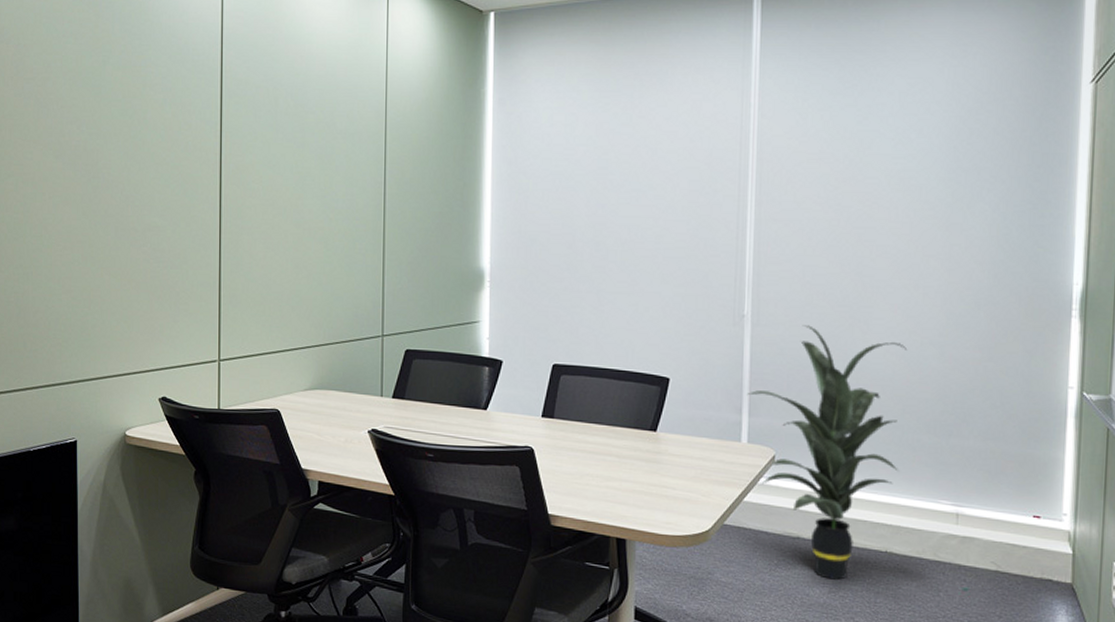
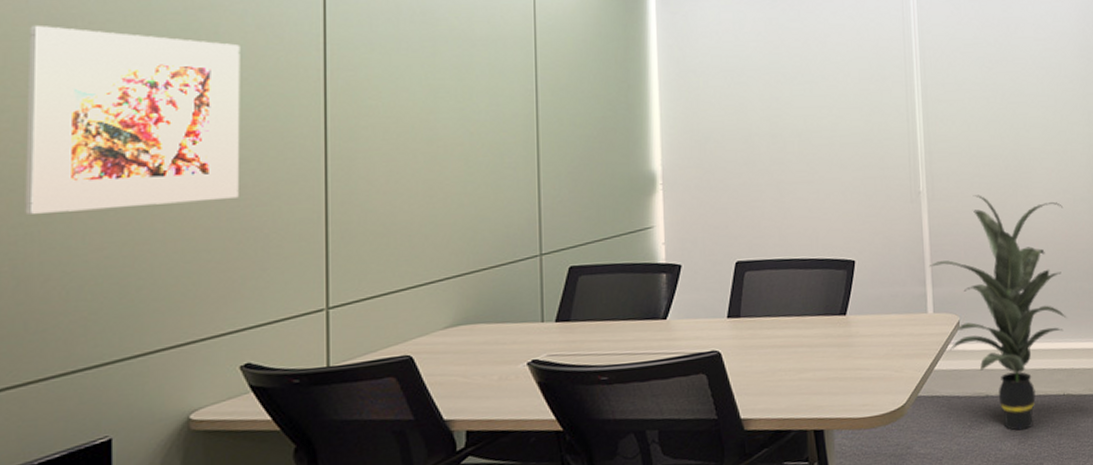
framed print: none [23,108,161,260] -> present [25,26,240,214]

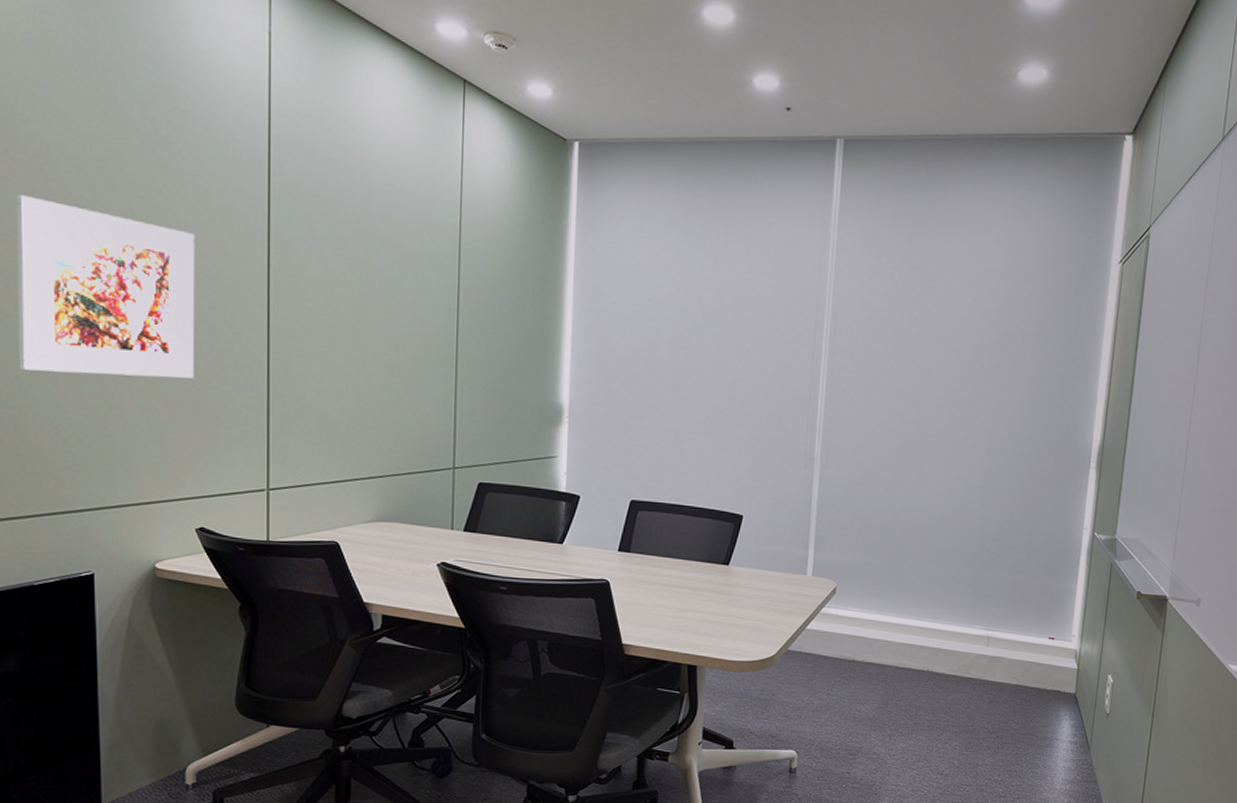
indoor plant: present [930,195,1067,431] -> none [815,469,956,697]

